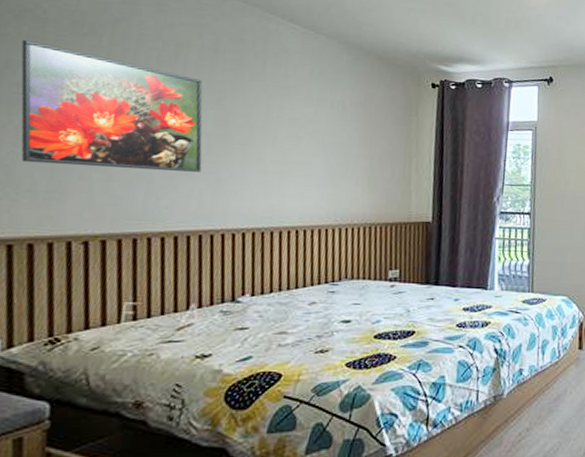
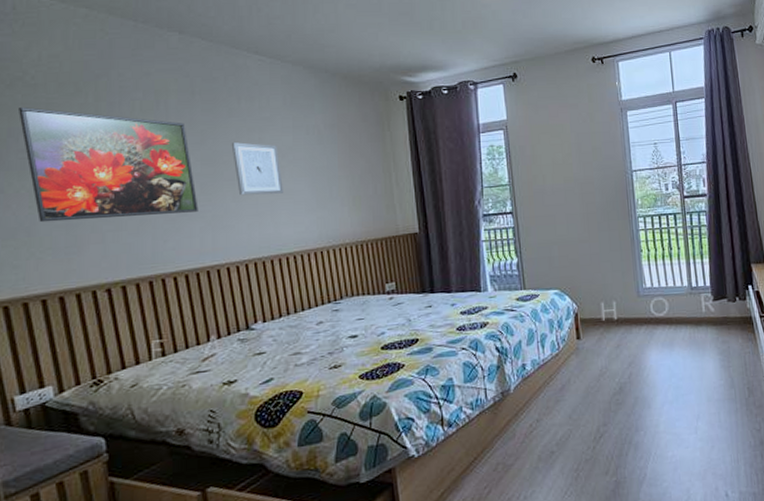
wall art: none [247,106,298,165] -> present [231,142,283,196]

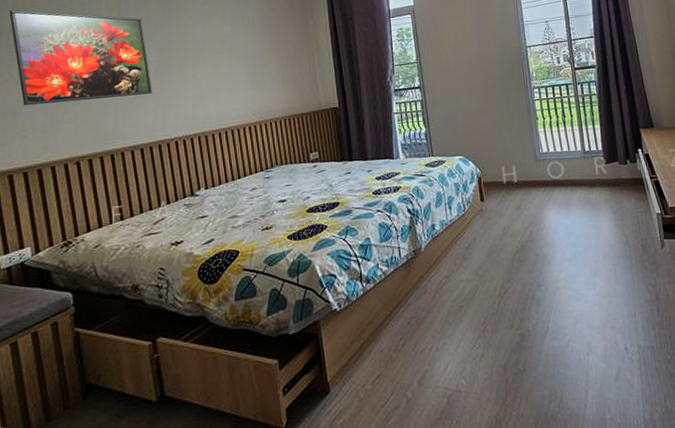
wall art: present [231,142,283,196] -> none [180,33,223,79]

